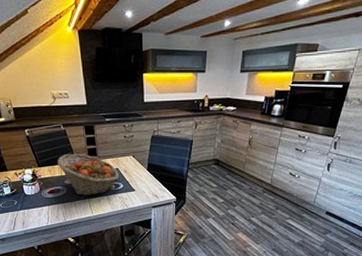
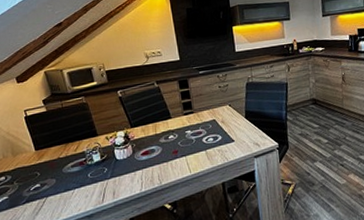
fruit basket: present [58,153,119,195] -> none [152,109,217,153]

